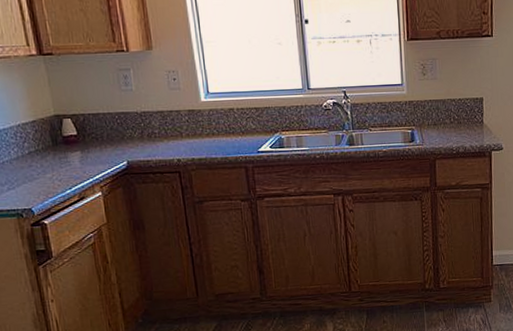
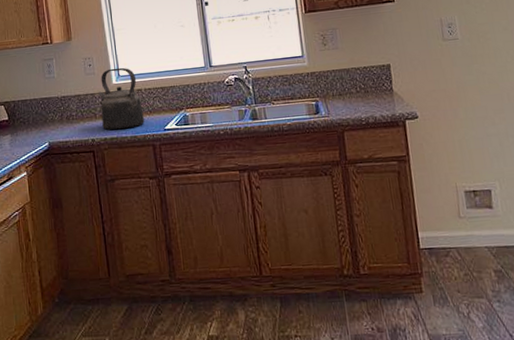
kettle: none [184,84,236,151] -> present [98,67,144,130]

